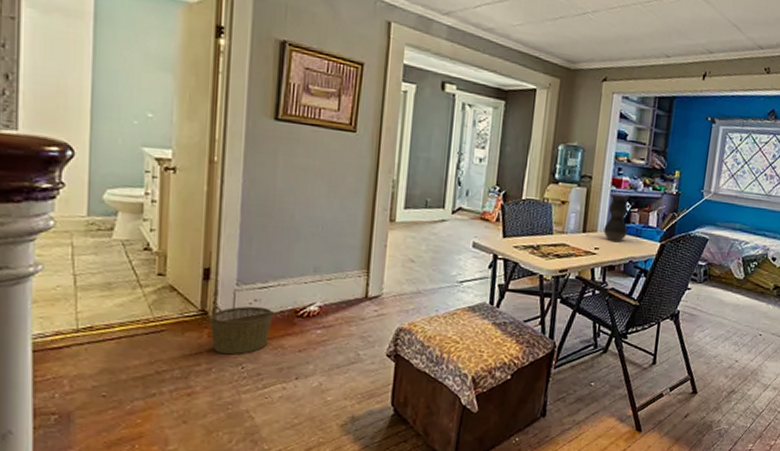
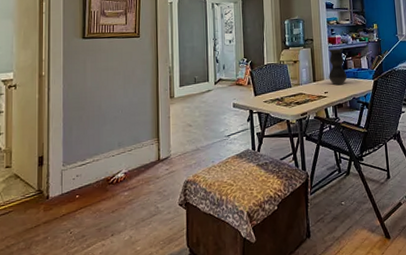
basket: present [210,306,274,355] -> none [45,180,91,224]

